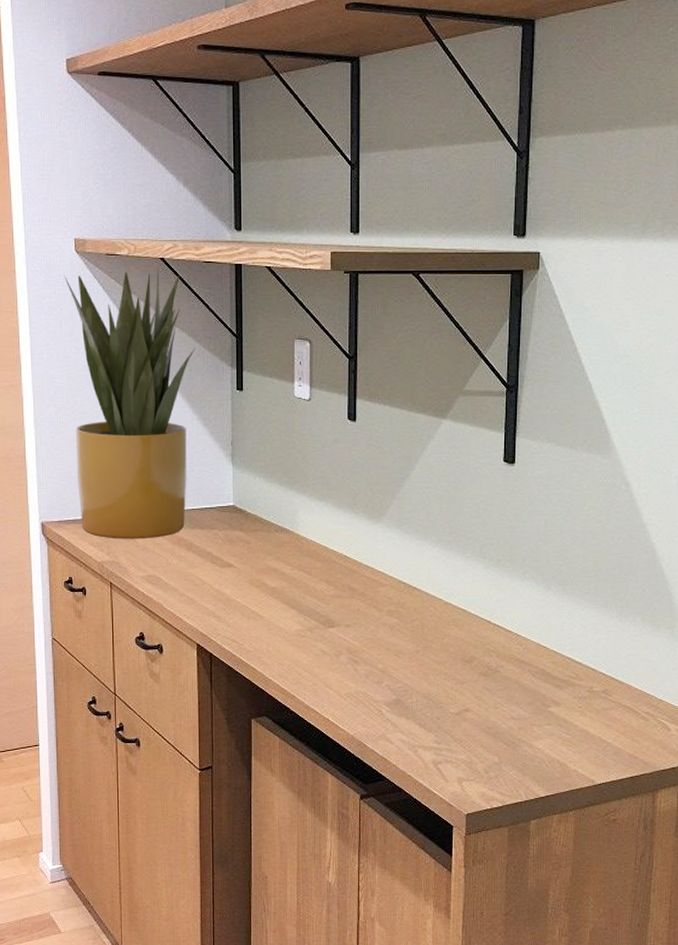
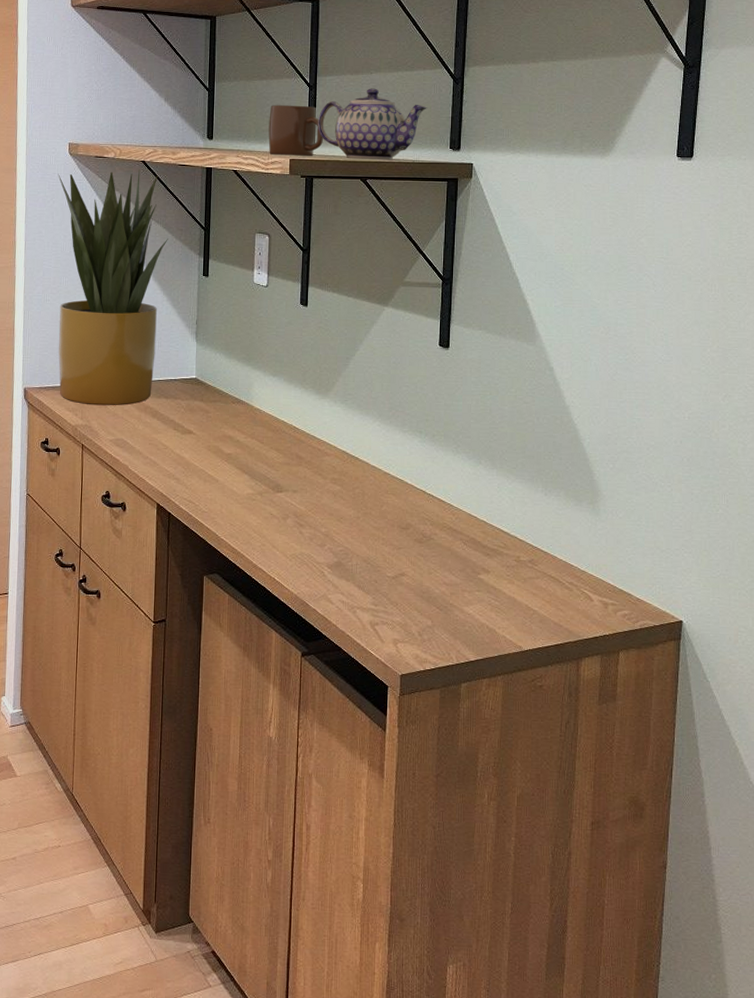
mug: none [305,188,368,248] -> present [268,105,323,156]
teapot: none [362,165,488,251] -> present [318,88,428,161]

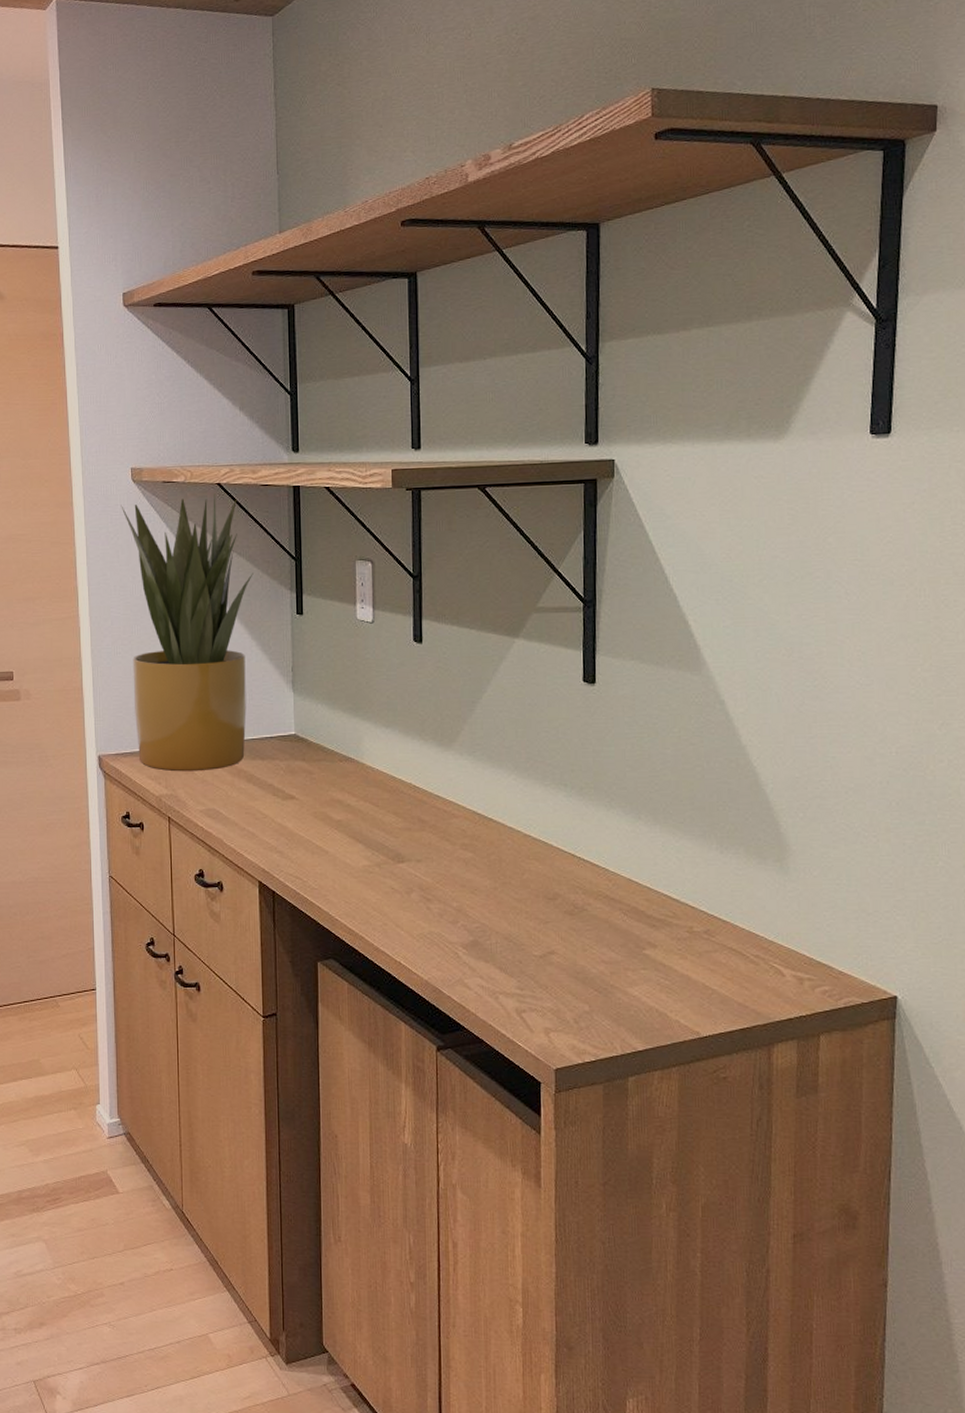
mug: present [268,105,323,156] -> none [364,403,430,466]
teapot: present [318,88,428,161] -> none [423,376,556,465]

